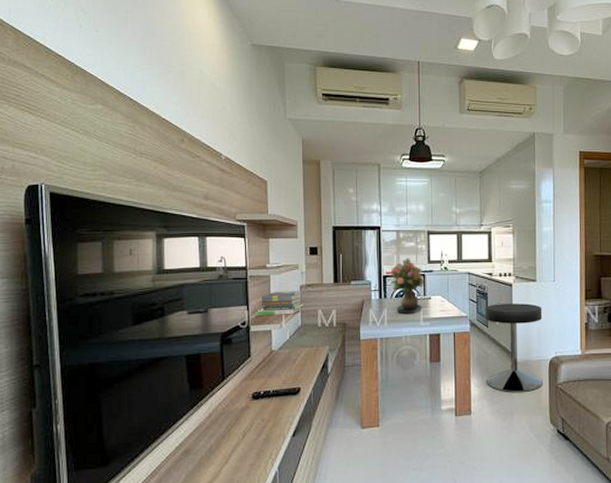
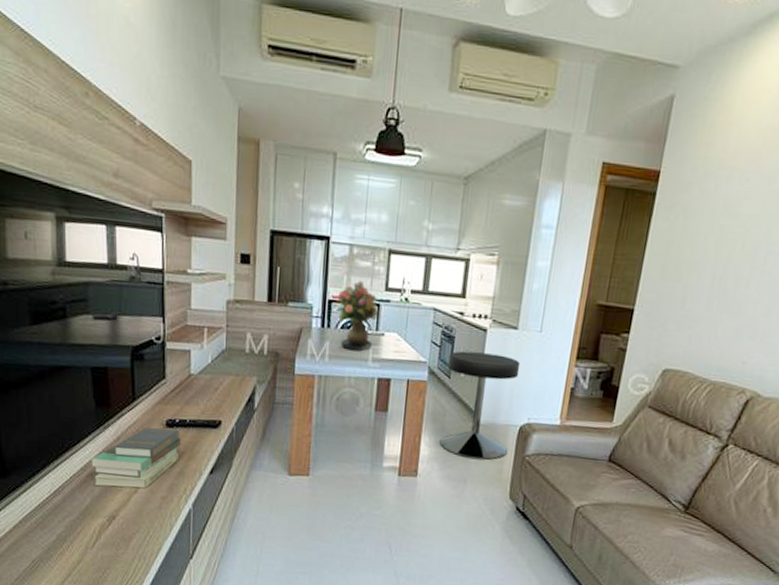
books: none [186,400,266,461] -> present [91,427,182,489]
books: present [254,291,303,315] -> none [171,303,229,335]

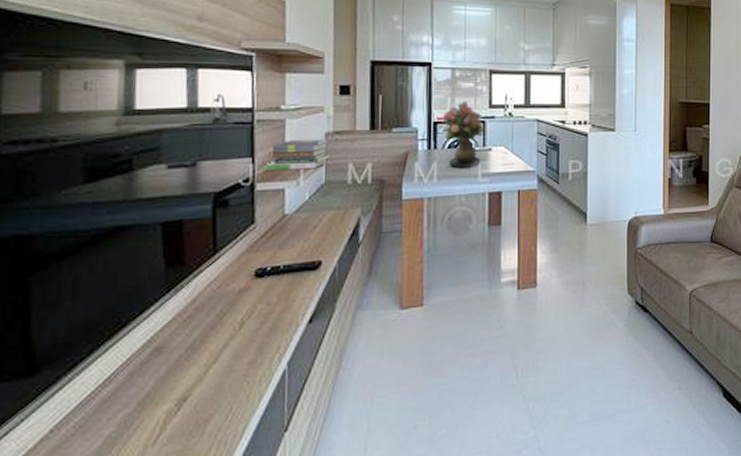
books: present [91,427,182,489] -> none [157,279,274,363]
books: none [171,303,229,335] -> present [262,139,329,170]
bar stool: present [440,351,521,460] -> none [555,156,622,260]

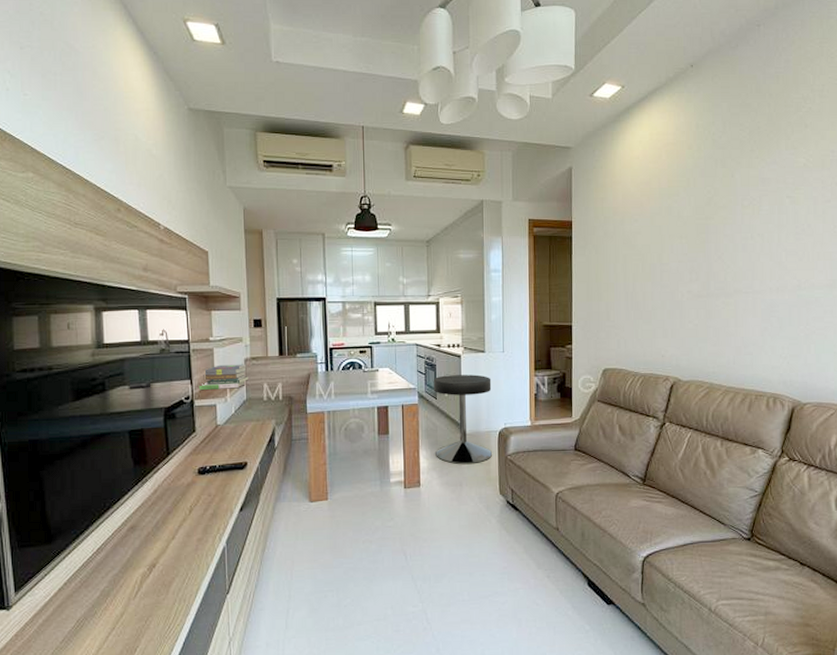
bouquet: present [442,100,485,169] -> none [336,329,372,387]
bar stool: none [555,156,622,260] -> present [433,374,492,465]

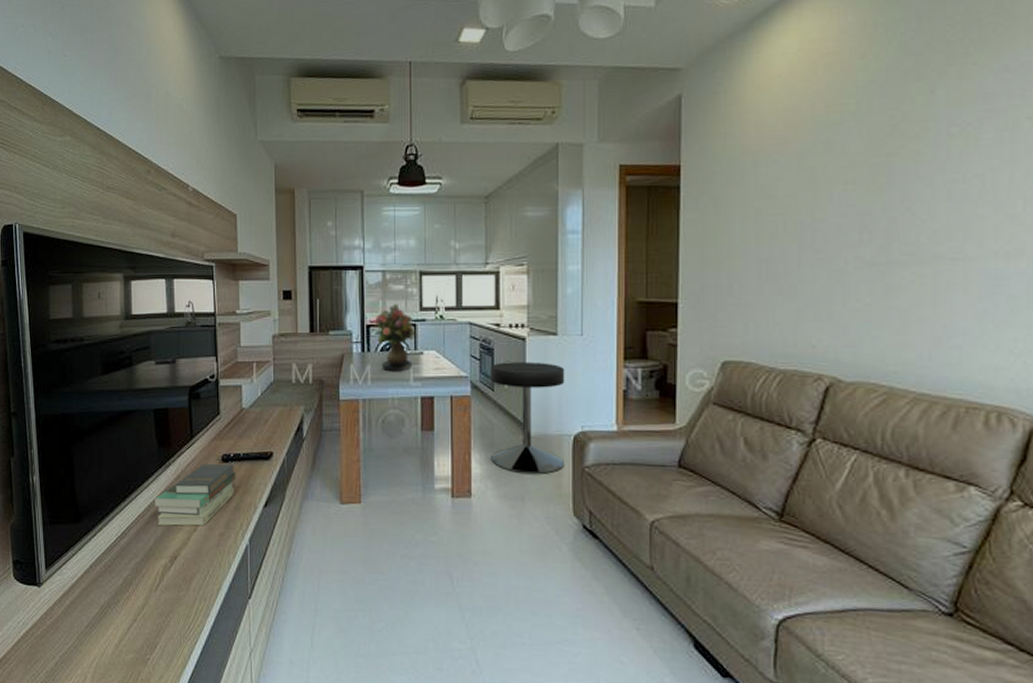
books: none [131,475,213,537] -> present [155,463,237,526]
books: present [198,364,248,390] -> none [224,341,276,369]
bouquet: none [336,329,372,387] -> present [374,303,416,372]

